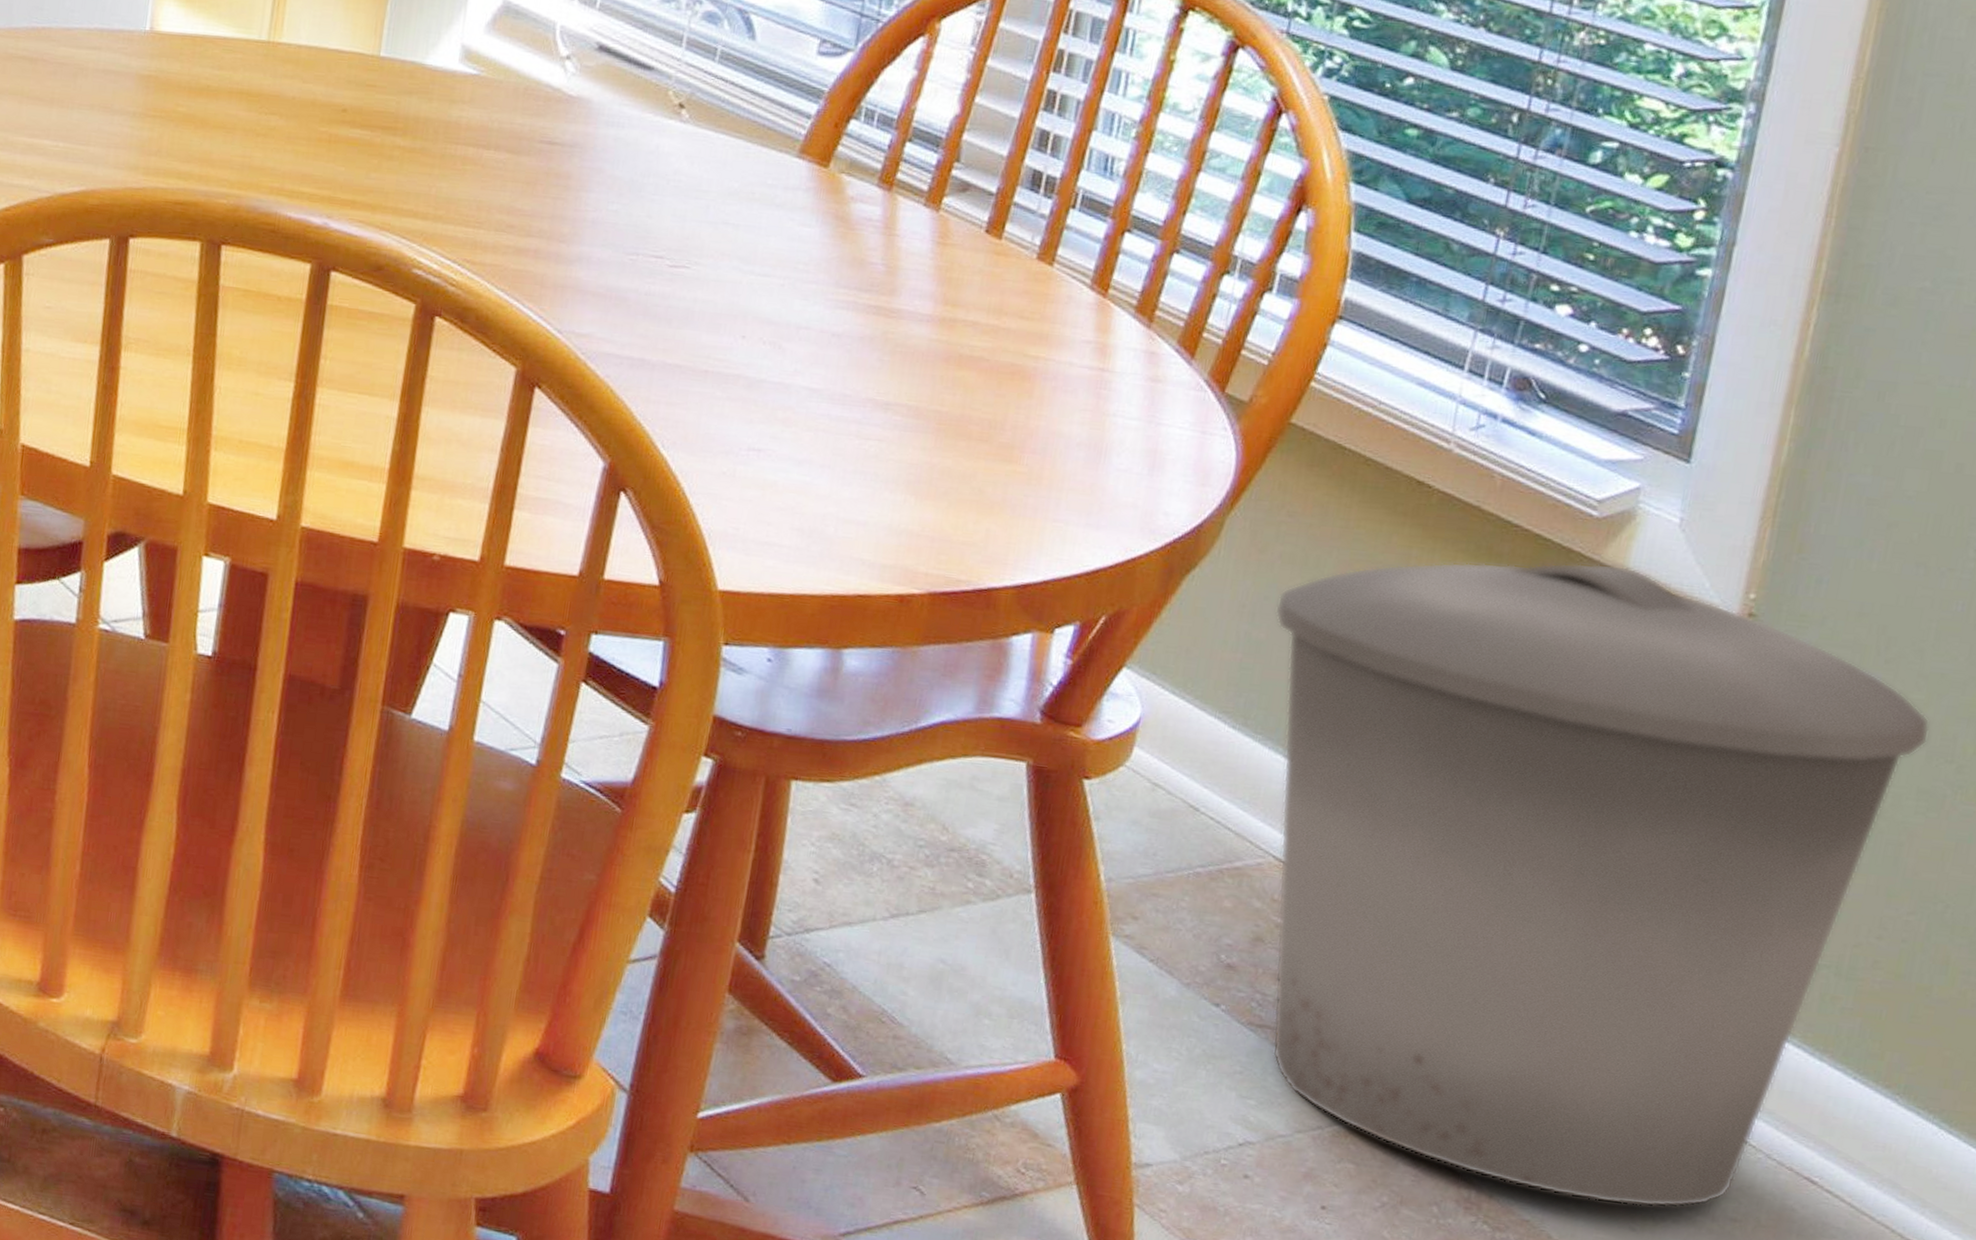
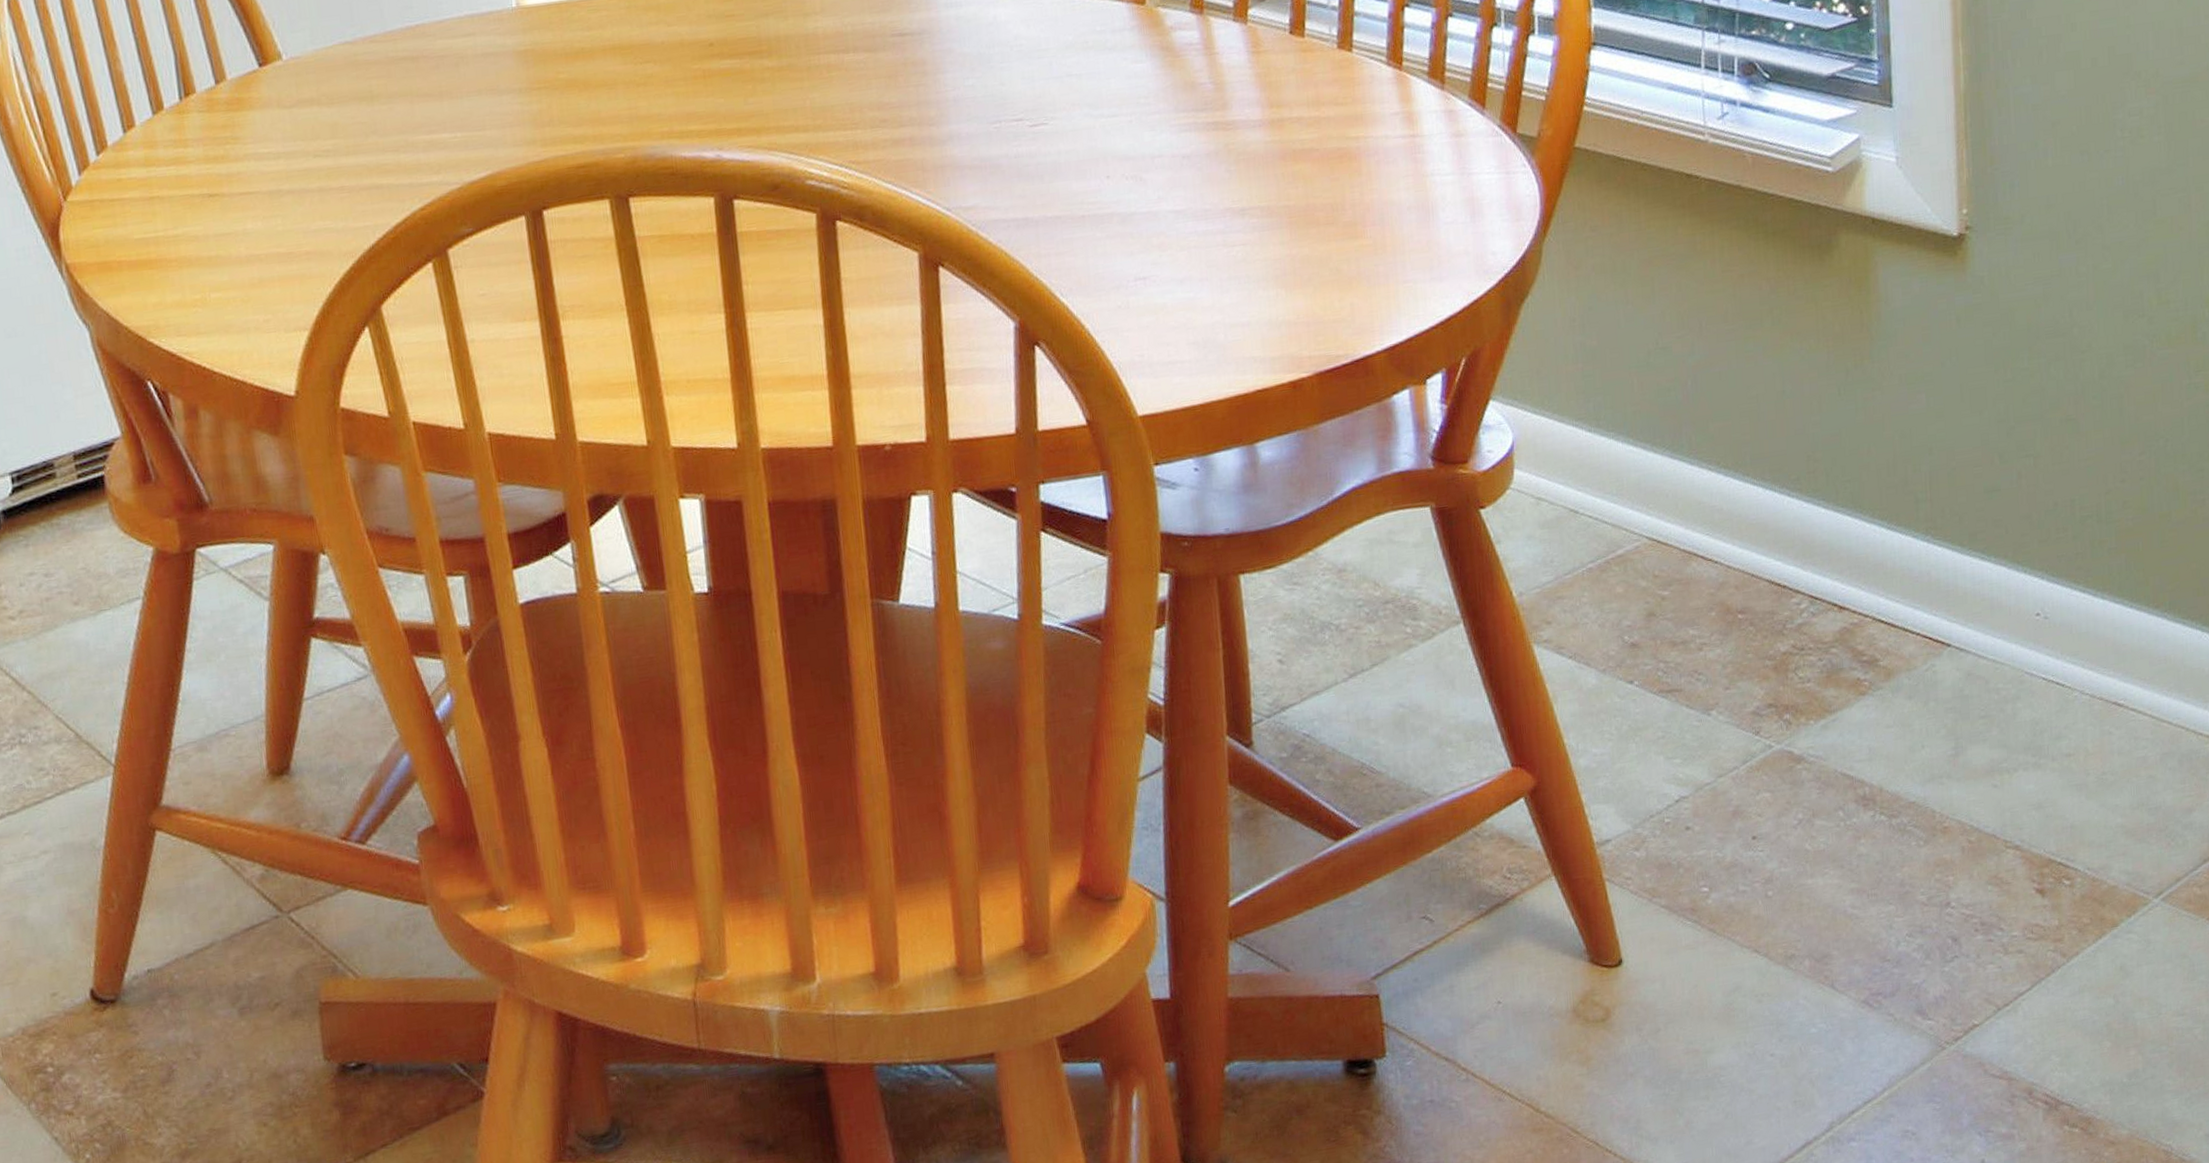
trash can: present [1272,562,1930,1208] -> none [1599,209,2122,774]

